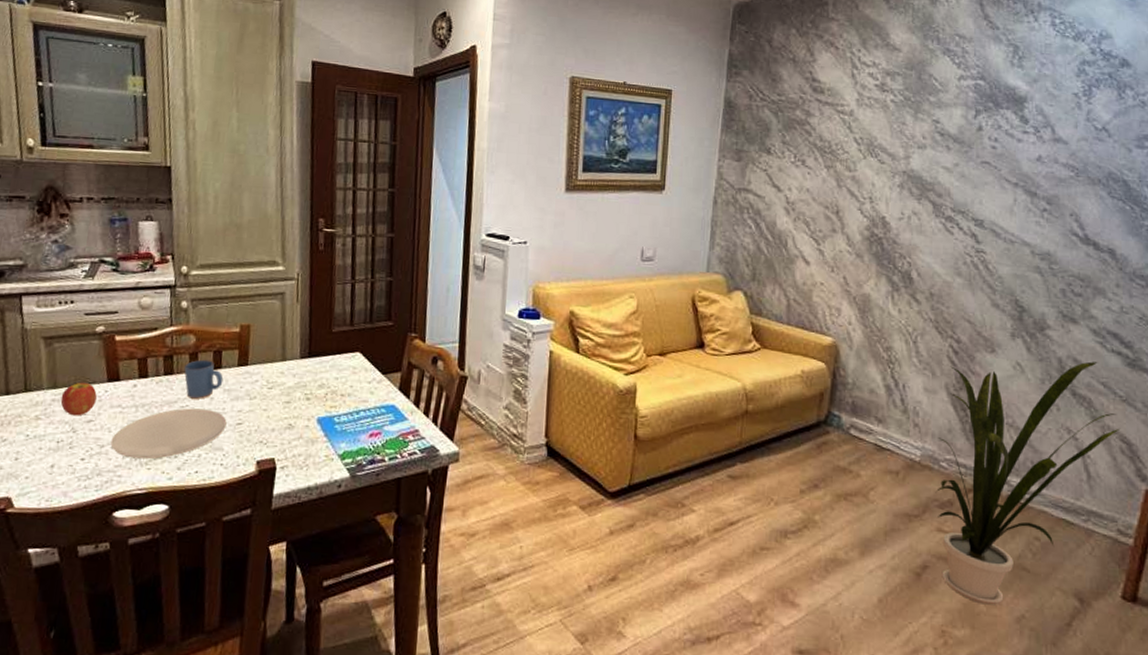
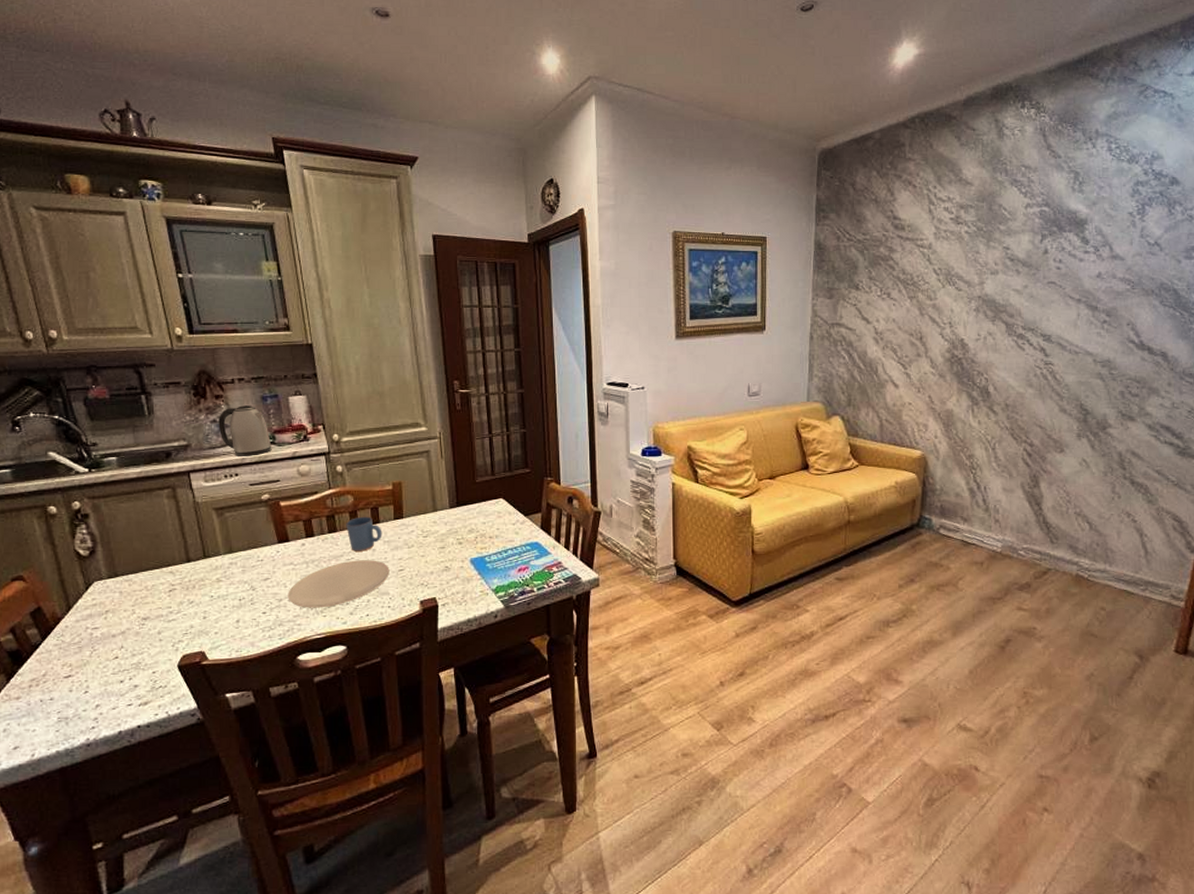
kettle: none [59,227,114,283] -> present [218,406,272,456]
fruit: present [60,382,97,416] -> none [238,545,270,576]
house plant: present [935,361,1121,605] -> none [1015,453,1173,667]

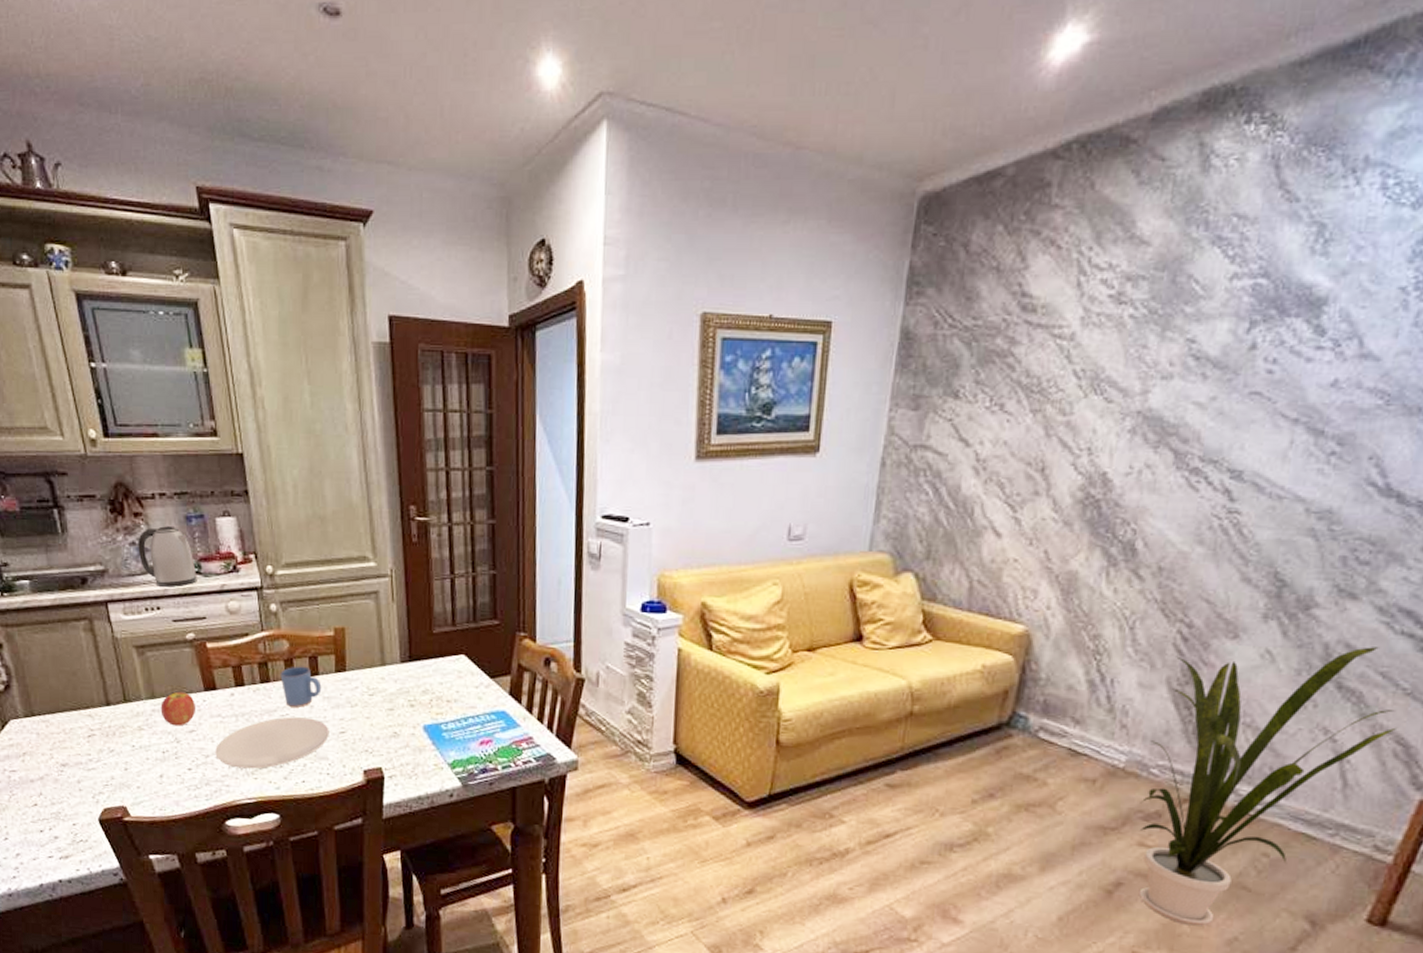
fruit: none [238,545,270,576] -> present [160,691,195,726]
house plant: none [1015,453,1173,667] -> present [1138,647,1398,926]

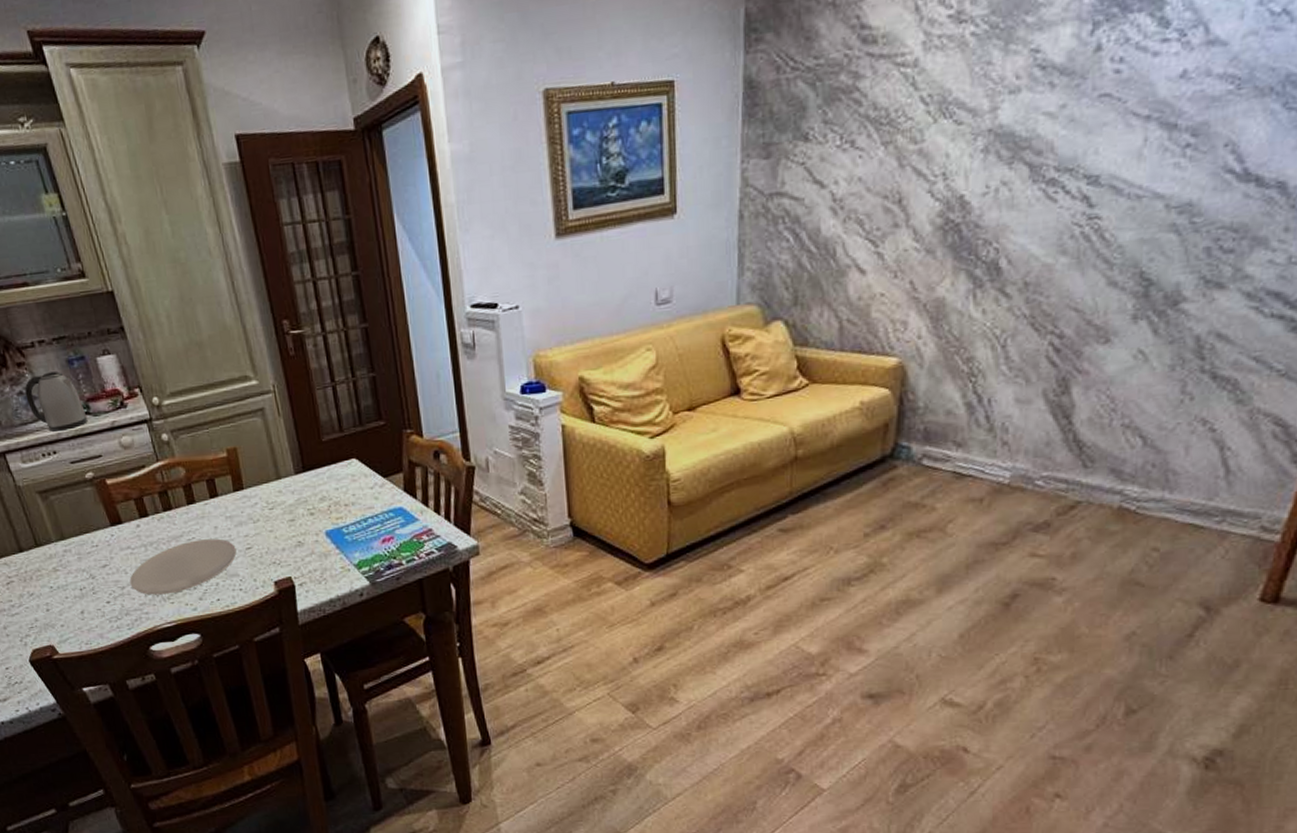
fruit: present [160,691,195,726] -> none [71,529,106,563]
mug: present [280,666,322,707] -> none [181,489,223,531]
house plant: present [1138,647,1398,926] -> none [1028,333,1275,626]

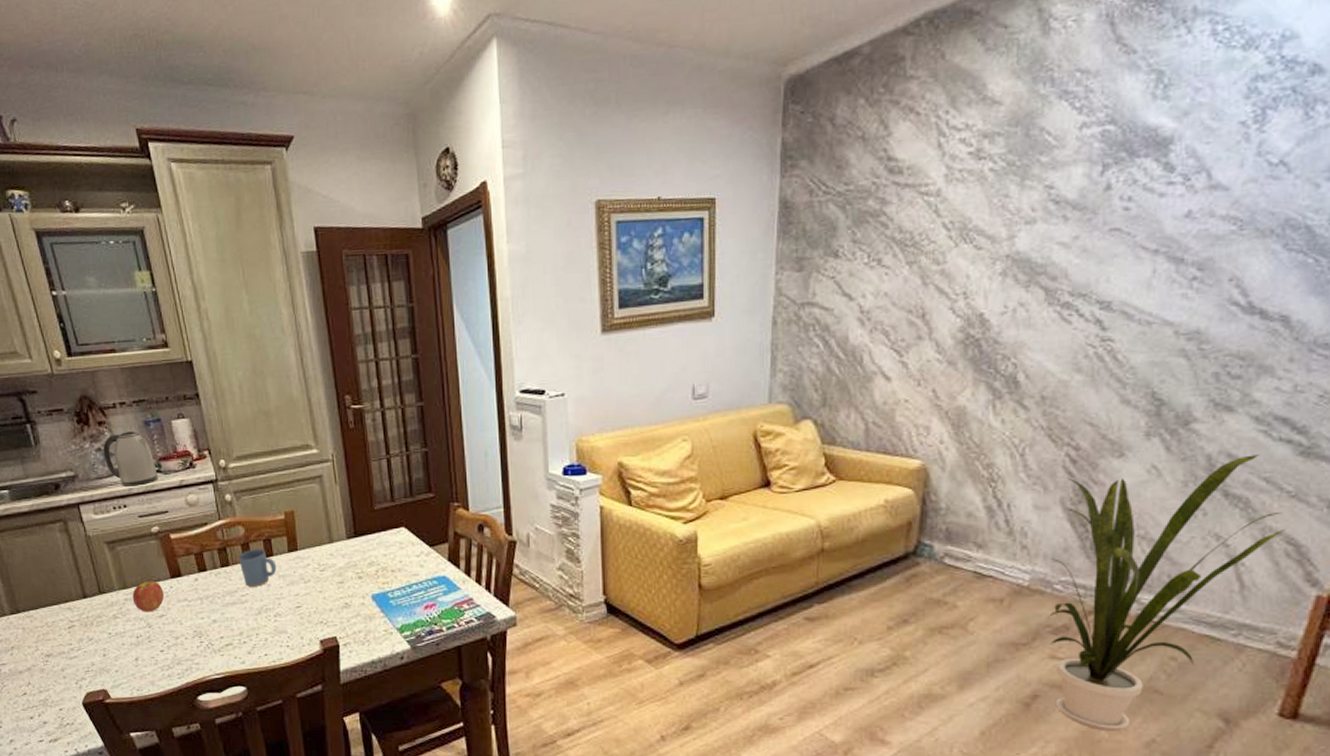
fruit: none [71,529,106,563] -> present [132,580,164,612]
plate: present [129,538,237,595] -> none [184,596,287,647]
mug: none [181,489,223,531] -> present [238,549,277,587]
house plant: none [1028,333,1275,626] -> present [1047,455,1287,731]

